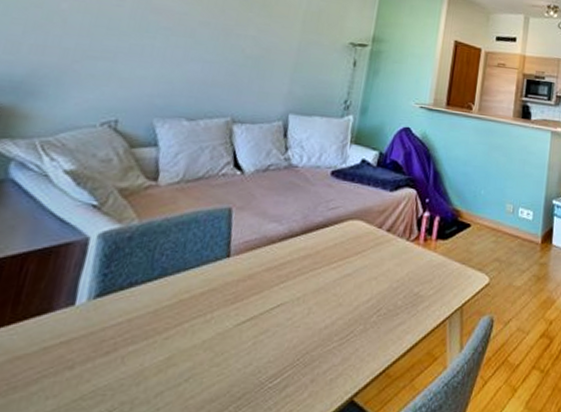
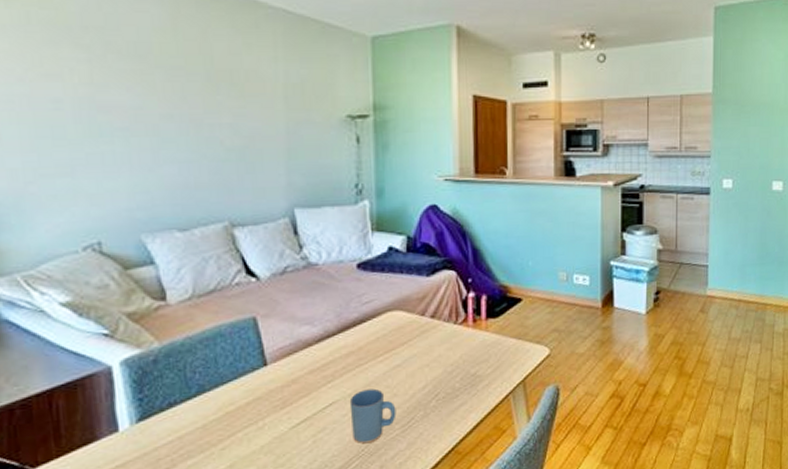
mug: none [291,295,339,353] -> present [349,388,396,444]

